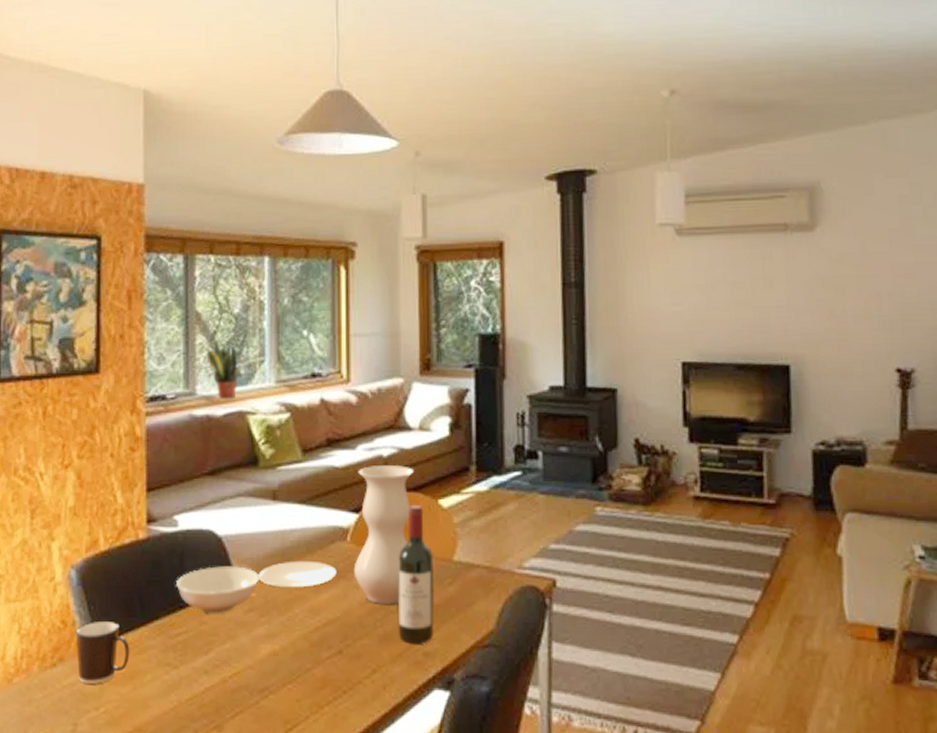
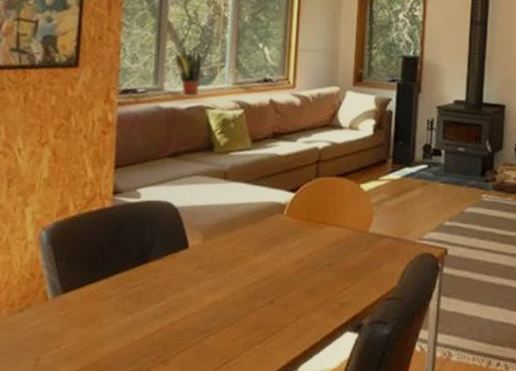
mug: present [75,620,130,684] -> none [42,274,91,326]
bowl: present [175,566,259,614] -> none [135,231,208,270]
plate: present [258,560,337,588] -> none [207,229,274,251]
vase: present [353,465,415,604] -> none [287,155,343,265]
wine bottle: present [397,505,435,644] -> none [320,188,353,297]

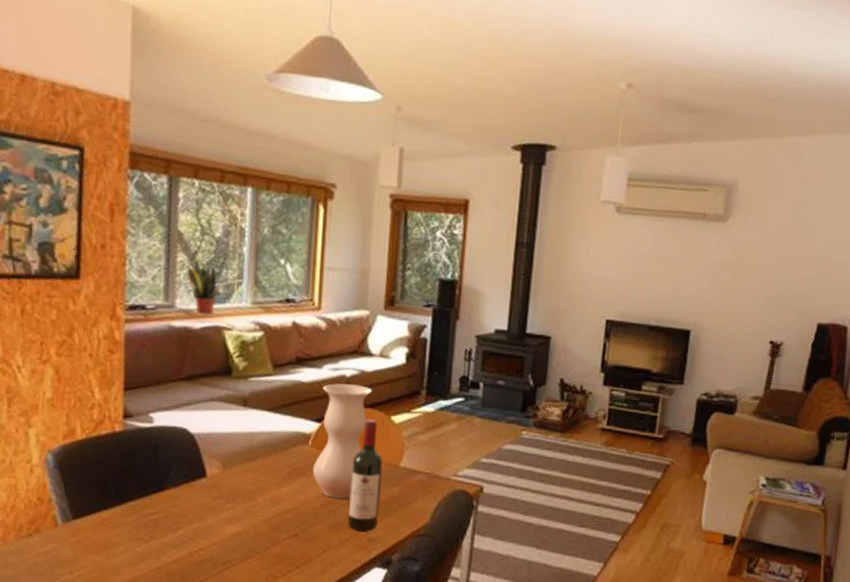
vase: none [287,155,343,265] -> present [312,383,373,499]
wine bottle: none [320,188,353,297] -> present [347,419,383,532]

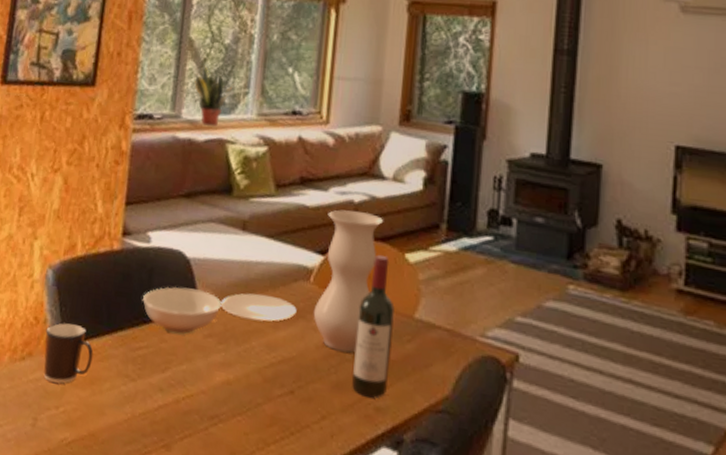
mug: none [51,499,104,552] -> present [43,322,94,384]
bowl: none [149,459,228,499] -> present [142,286,222,334]
plate: none [226,458,298,482] -> present [220,293,297,323]

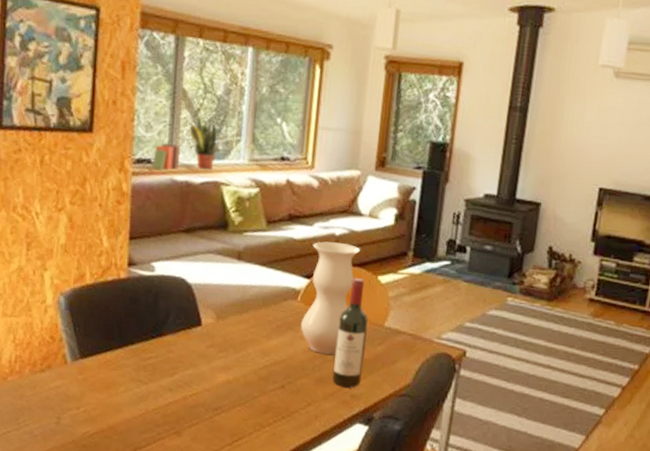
mug: present [43,322,94,384] -> none [62,340,108,389]
bowl: present [142,286,222,334] -> none [149,307,221,346]
books: none [153,96,184,127] -> present [151,142,180,171]
plate: present [220,293,297,323] -> none [220,311,287,334]

